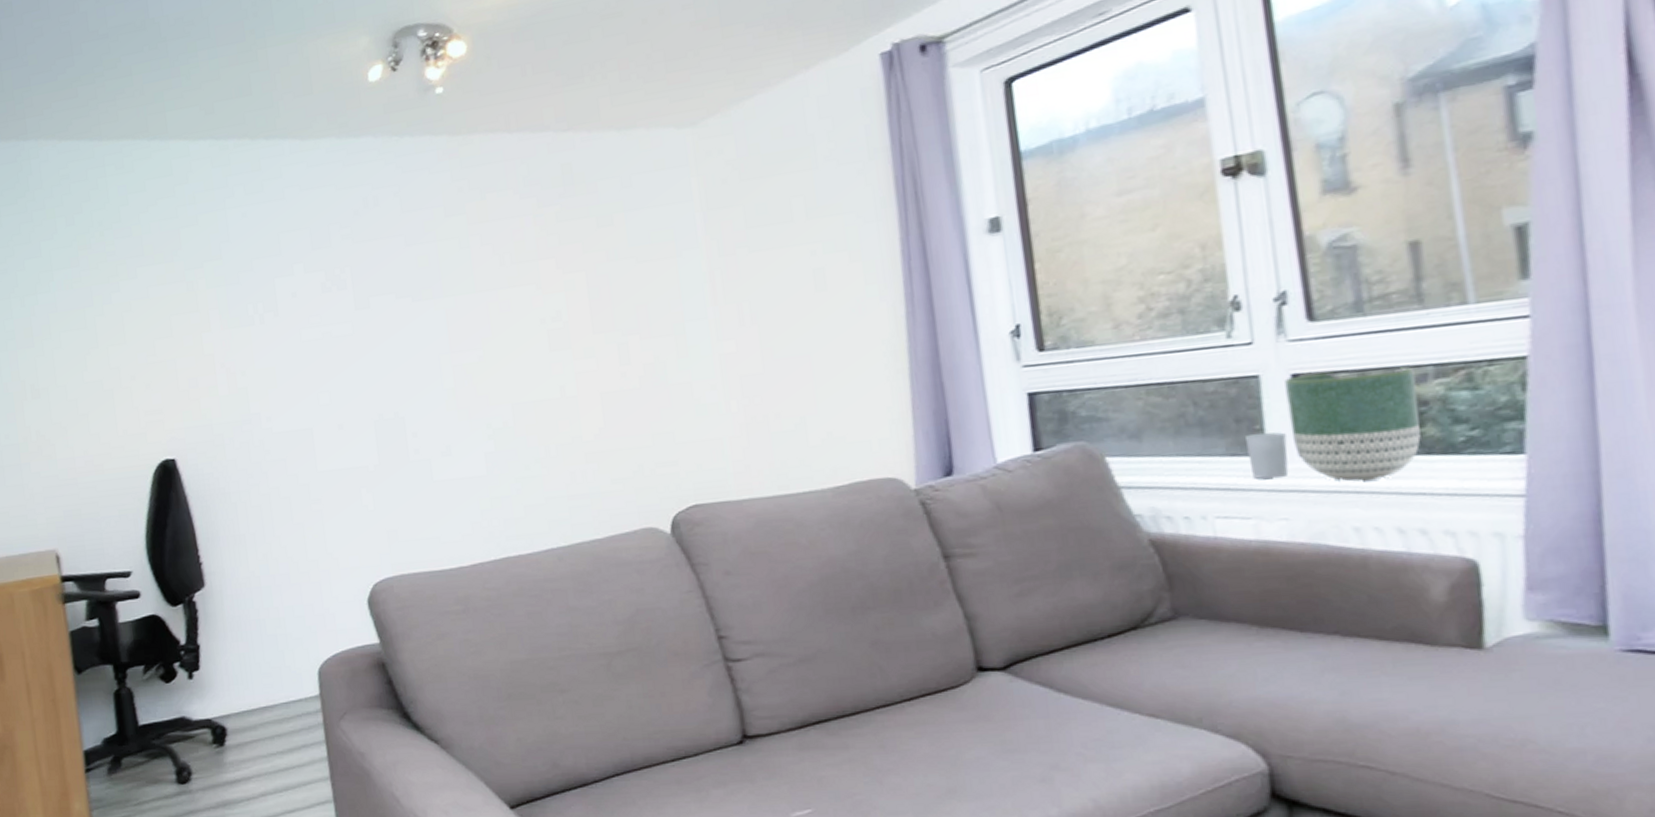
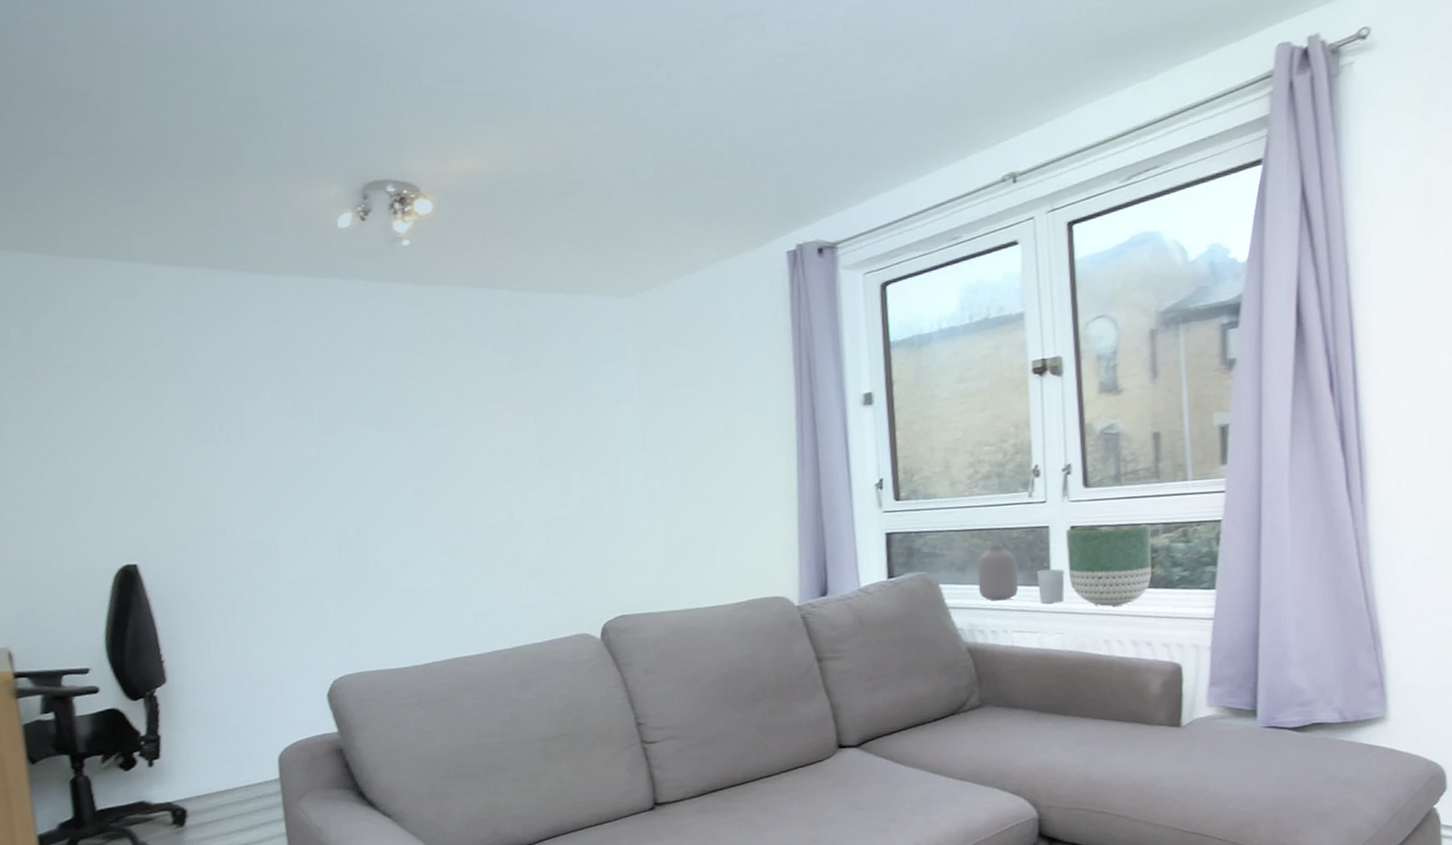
vase: none [1157,403,1220,477] -> present [977,545,1019,601]

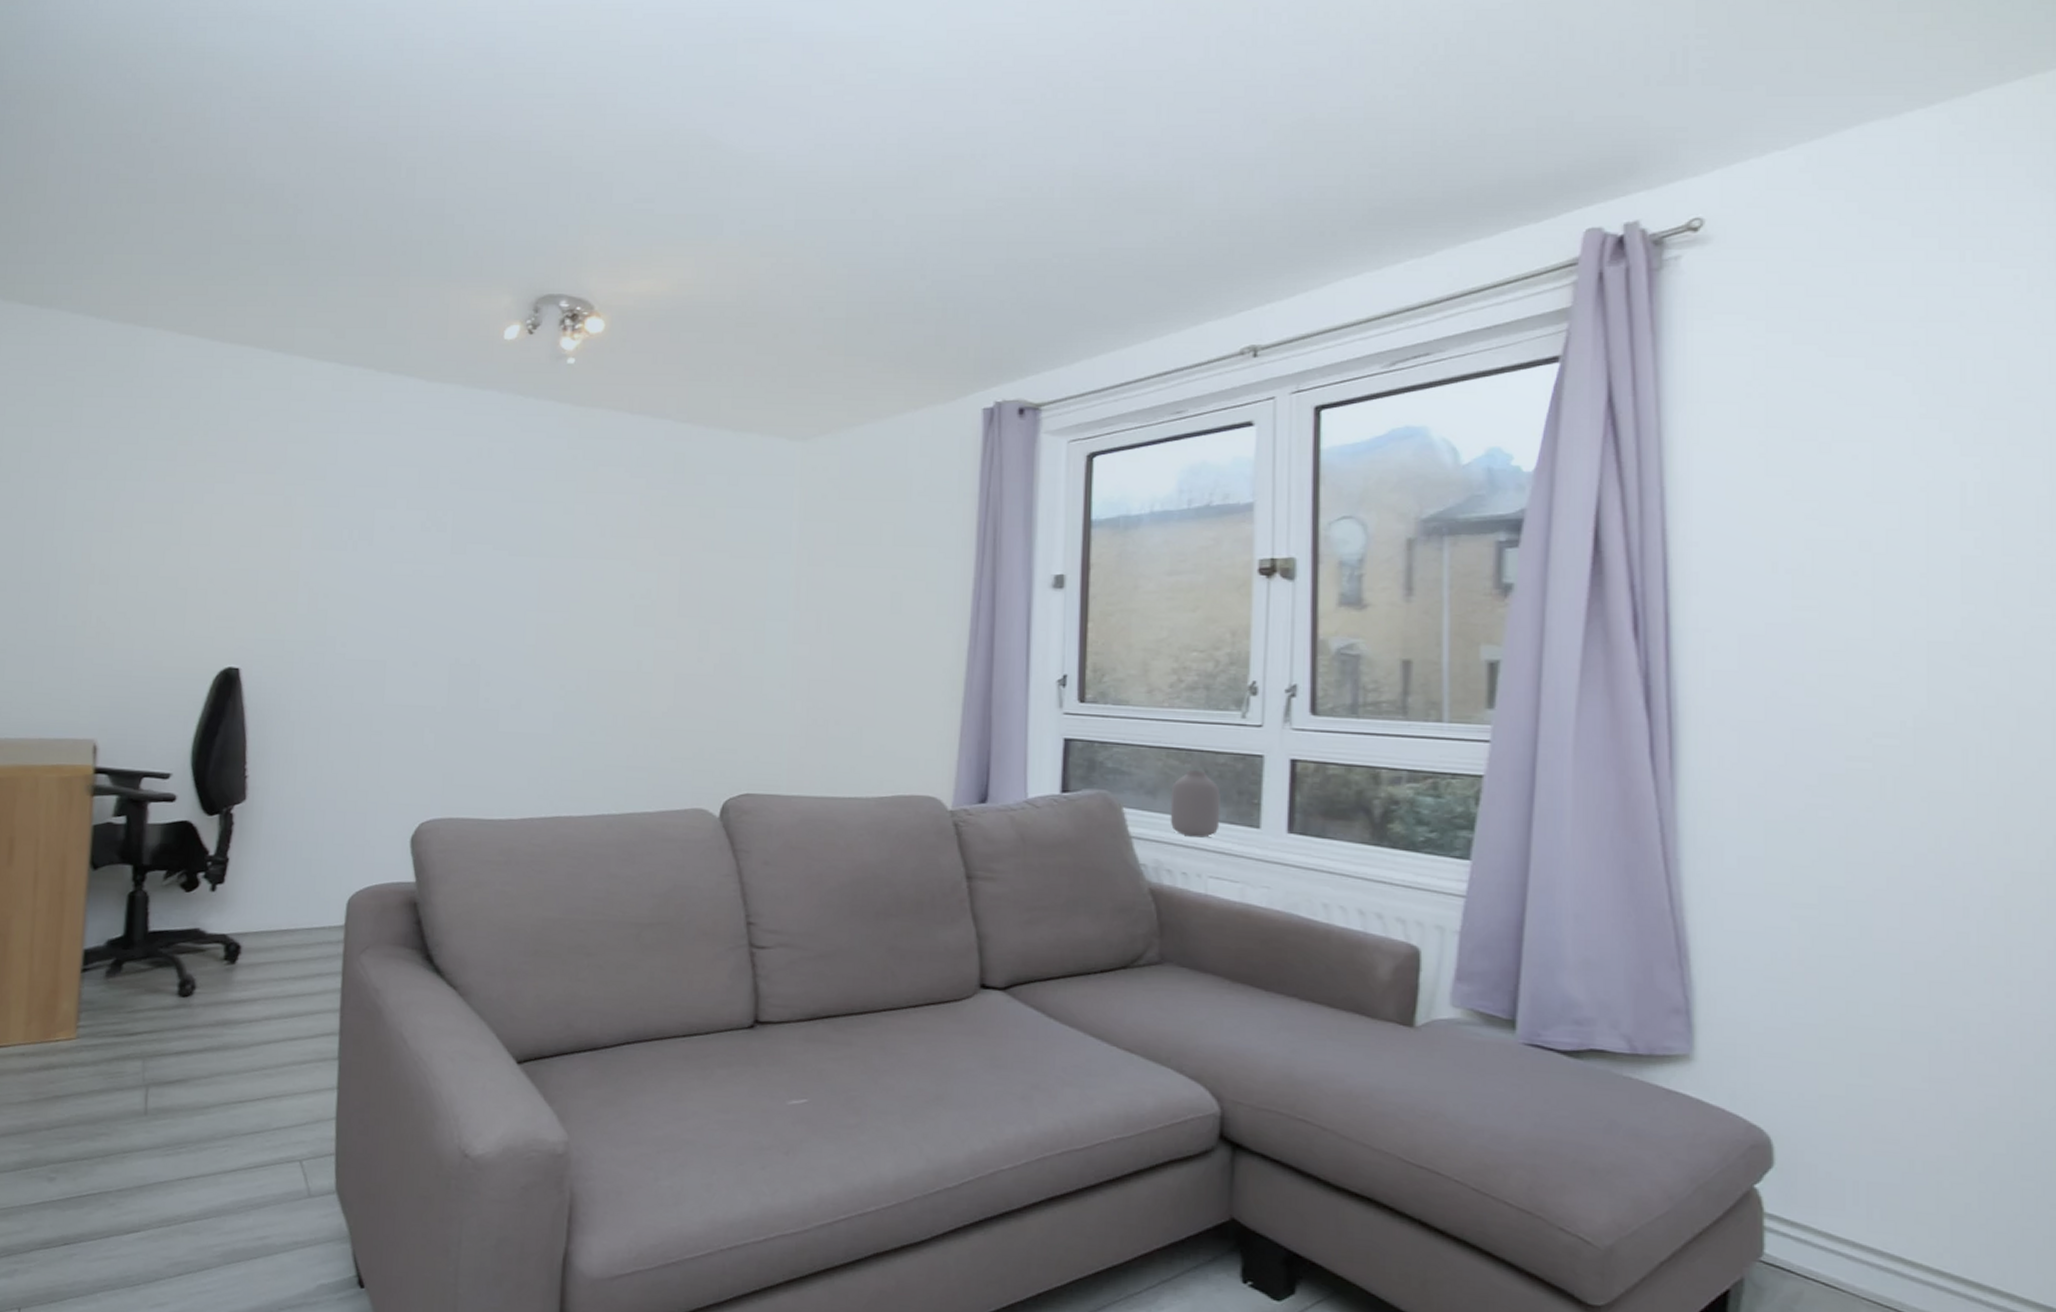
candle holder: present [1036,569,1065,604] -> none [1243,807,1278,851]
planter: present [1066,524,1152,607] -> none [1283,761,1391,864]

